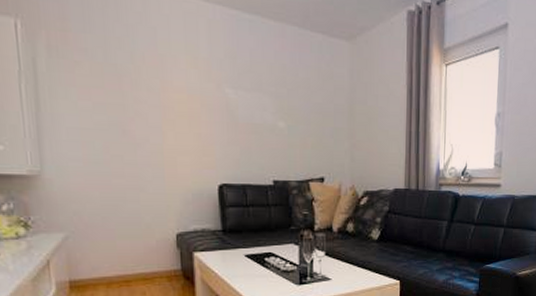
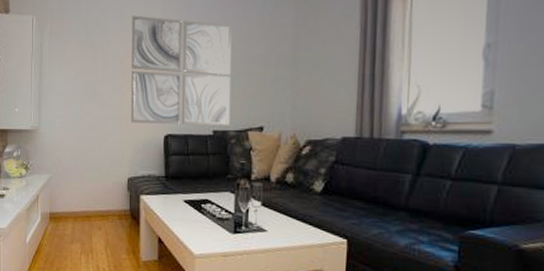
wall art: none [168,41,291,176] -> present [131,15,232,126]

